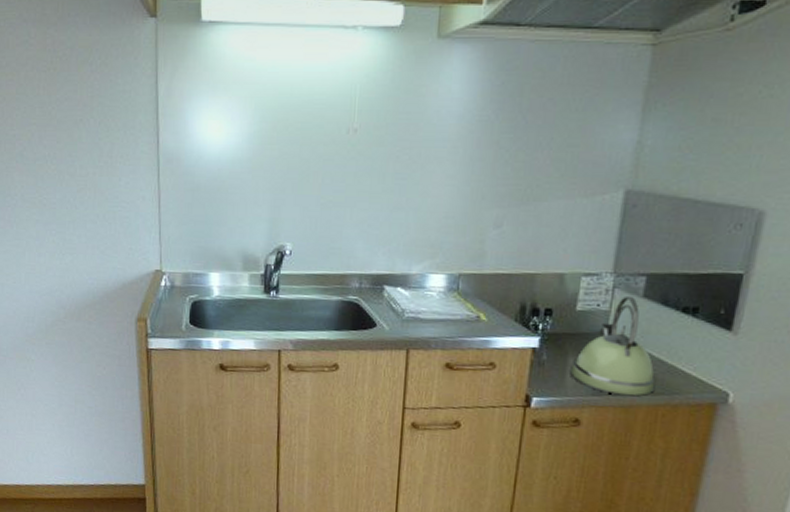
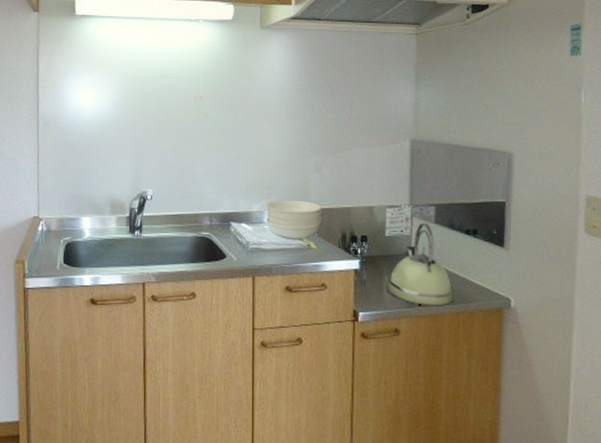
bowl: none [427,261,499,310] -> present [266,200,322,240]

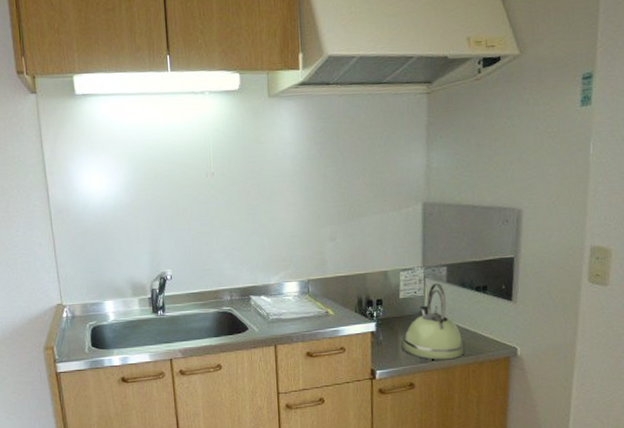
bowl: present [266,200,322,240] -> none [284,269,338,308]

